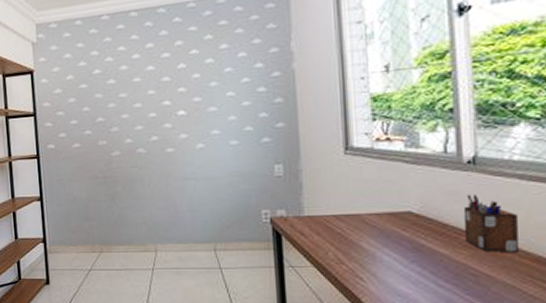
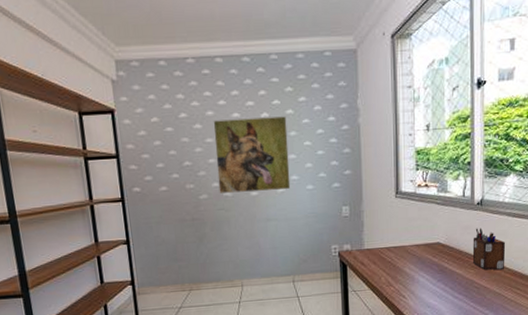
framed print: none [127,66,211,150] -> present [213,116,291,193]

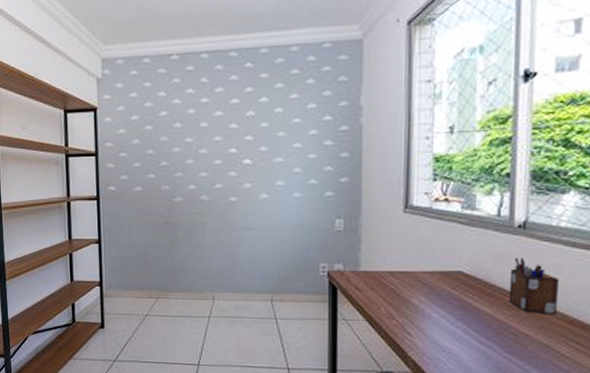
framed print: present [213,116,291,193] -> none [194,115,275,197]

